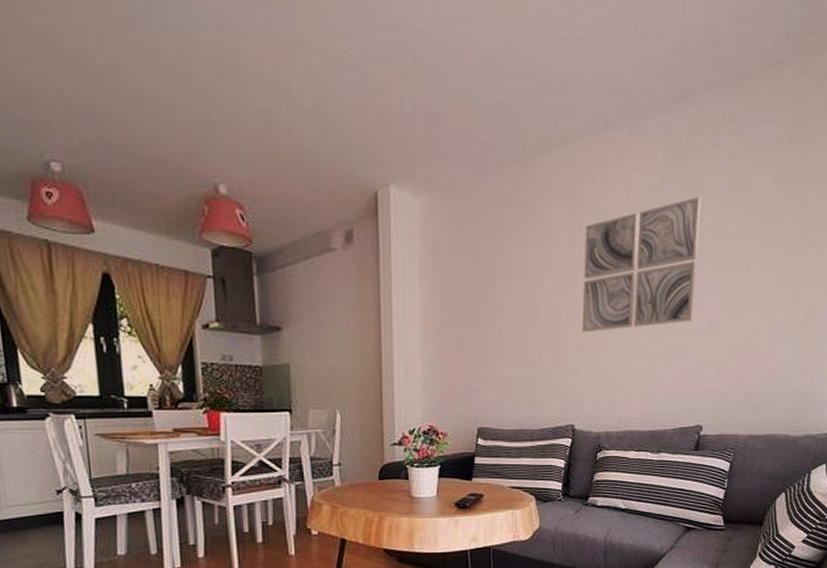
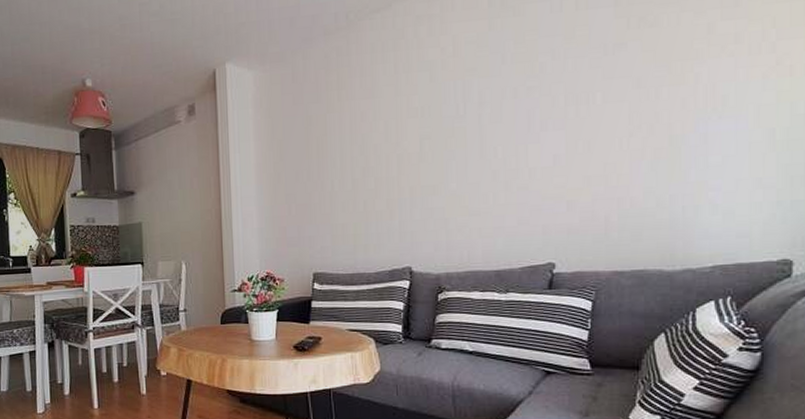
wall art: present [582,197,701,333] -> none [412,37,534,177]

